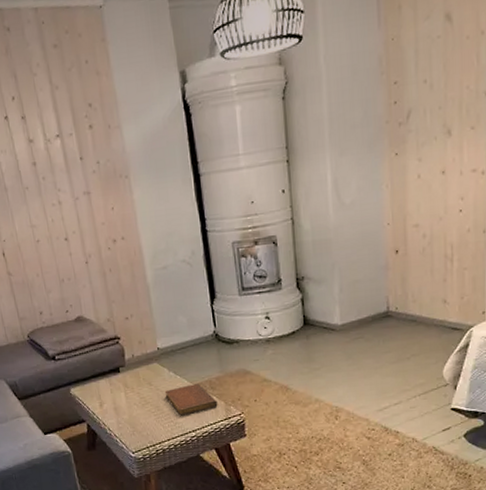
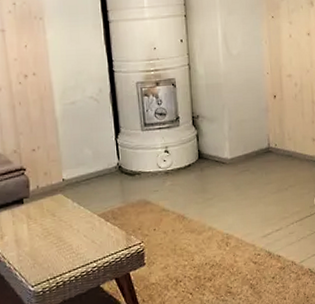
notebook: present [164,383,218,416] -> none [67,213,119,247]

